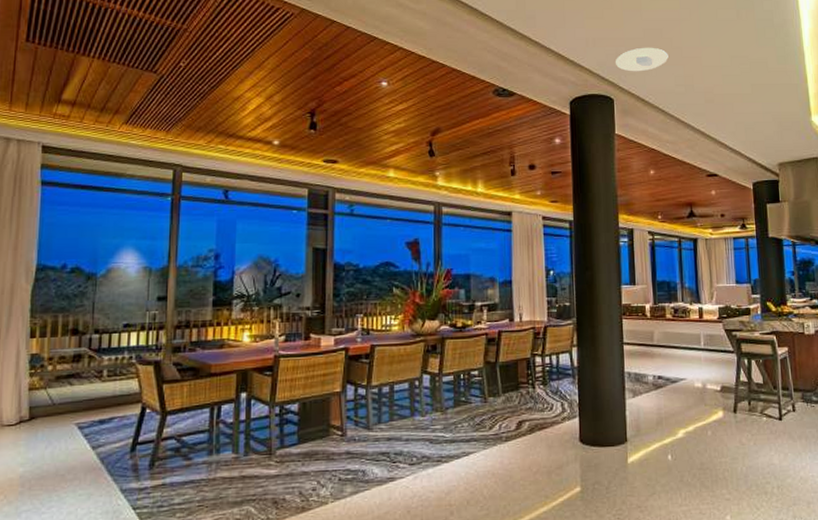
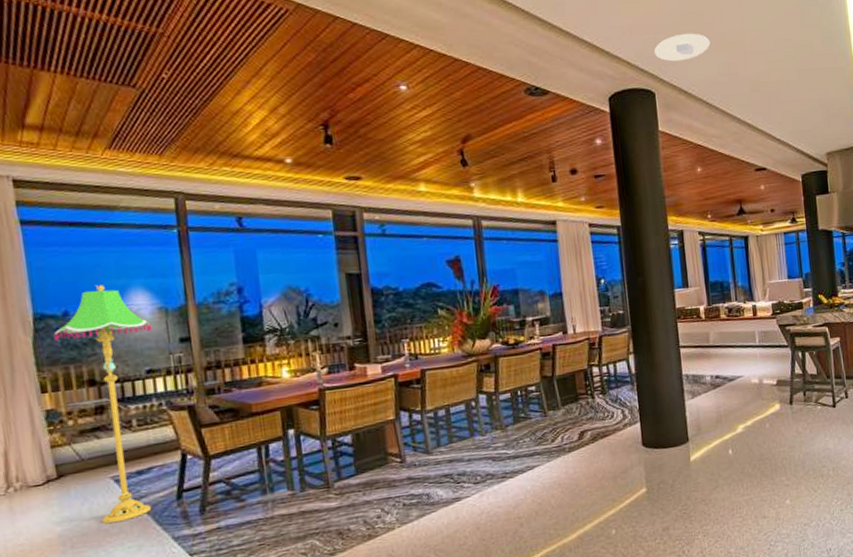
floor lamp: none [50,242,135,470] -> present [53,285,152,524]

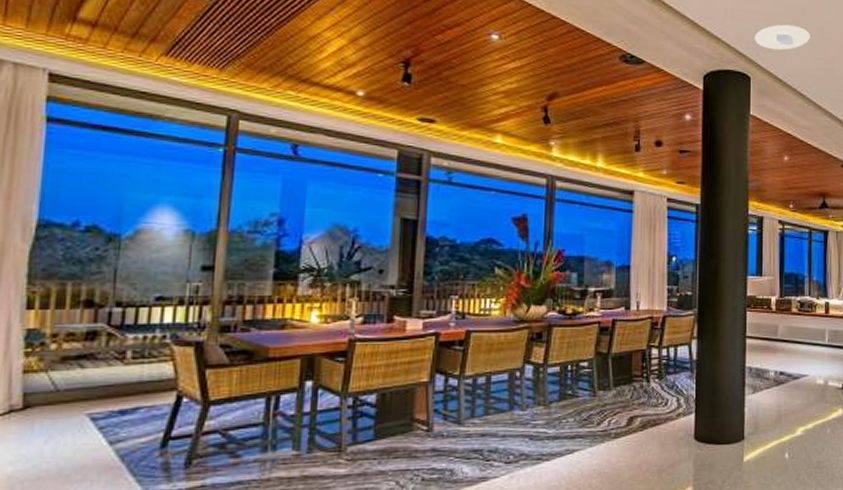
floor lamp: present [53,285,152,524] -> none [56,197,173,469]

